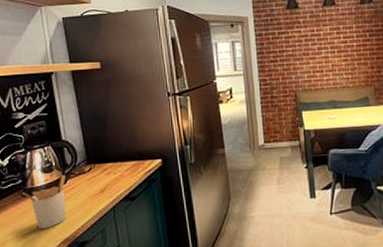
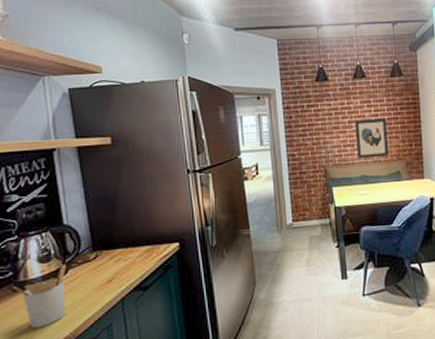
wall art: none [324,45,357,85] -> present [354,118,389,159]

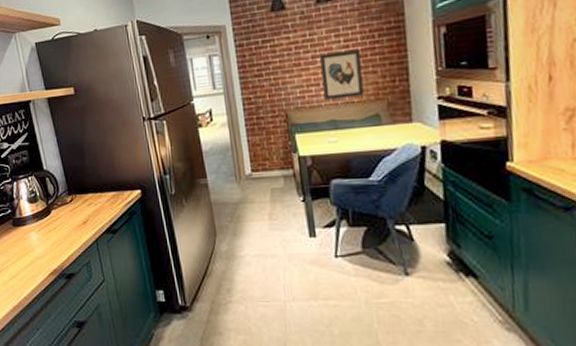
utensil holder: present [13,265,66,329] -> none [13,206,53,259]

